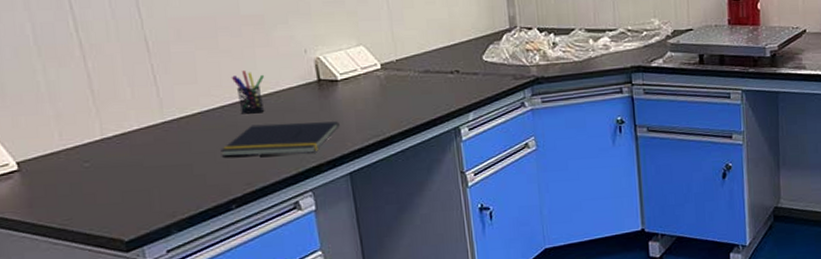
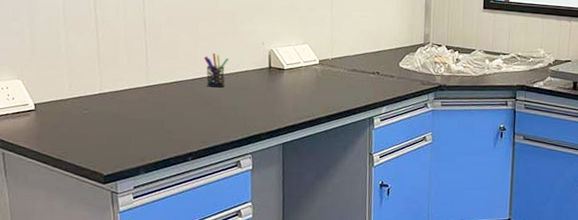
notepad: present [220,121,340,157] -> none [187,96,281,124]

